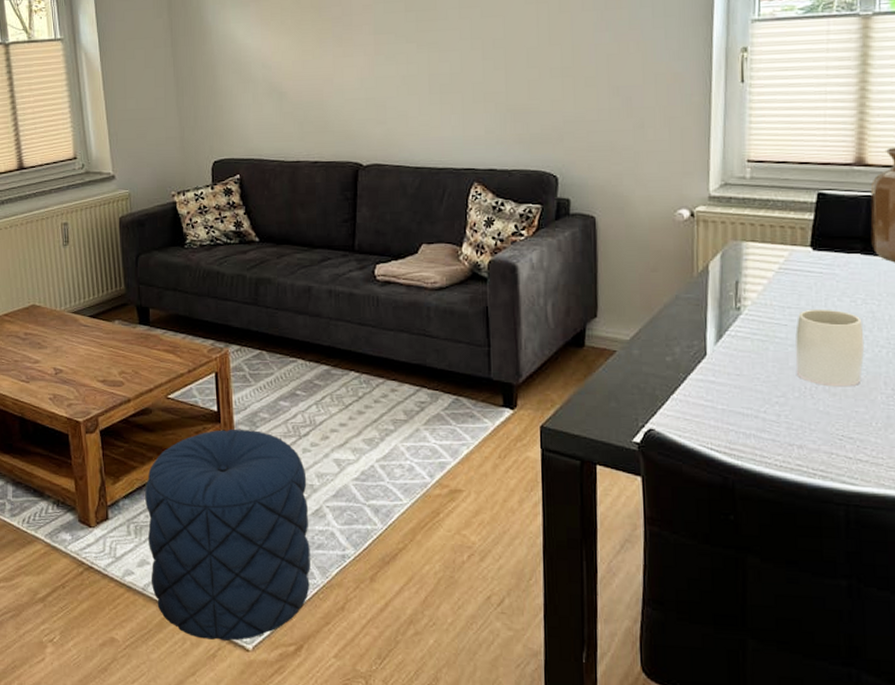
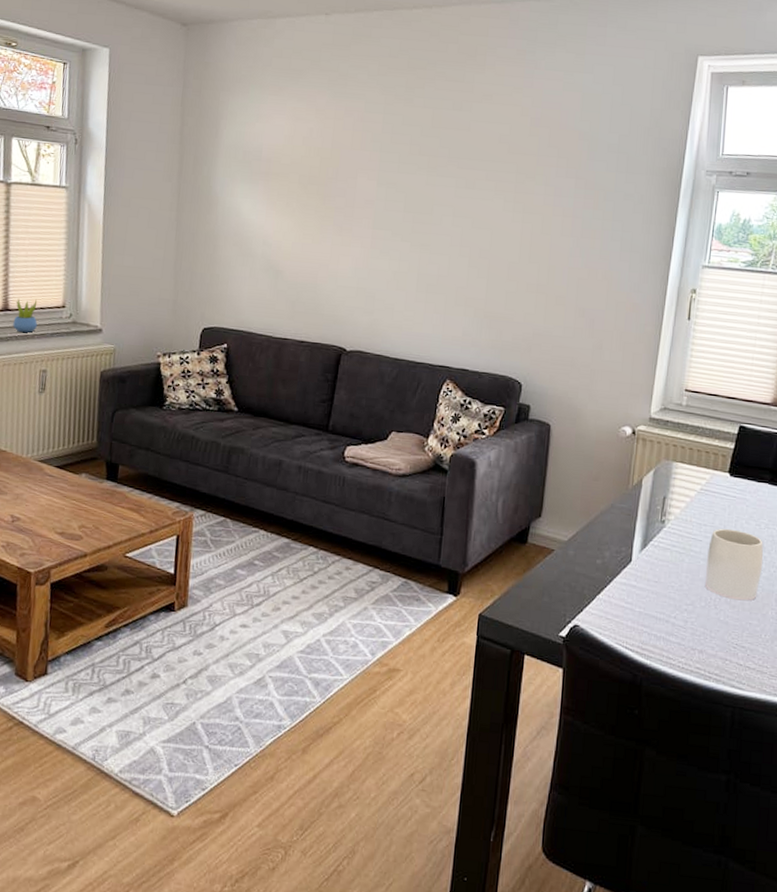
succulent plant: none [29,154,53,189] -> present [13,298,38,333]
pouf: present [145,428,311,641] -> none [83,592,254,805]

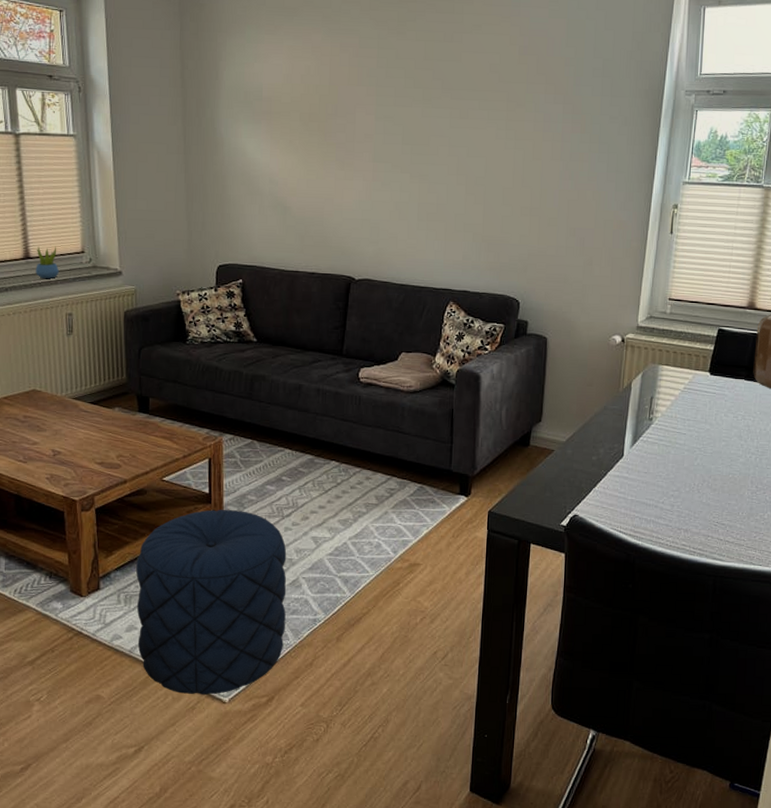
pouf: none [83,592,254,805] -> present [136,509,287,695]
mug: present [704,528,764,601] -> none [688,422,741,485]

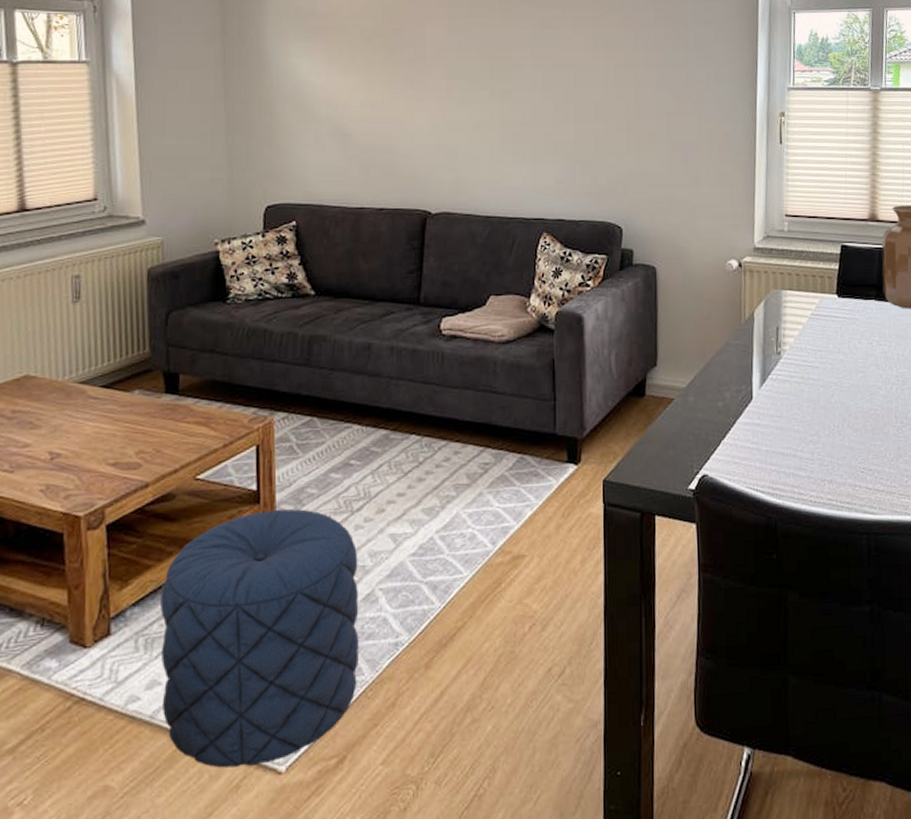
succulent plant: present [35,246,59,279] -> none [33,193,64,235]

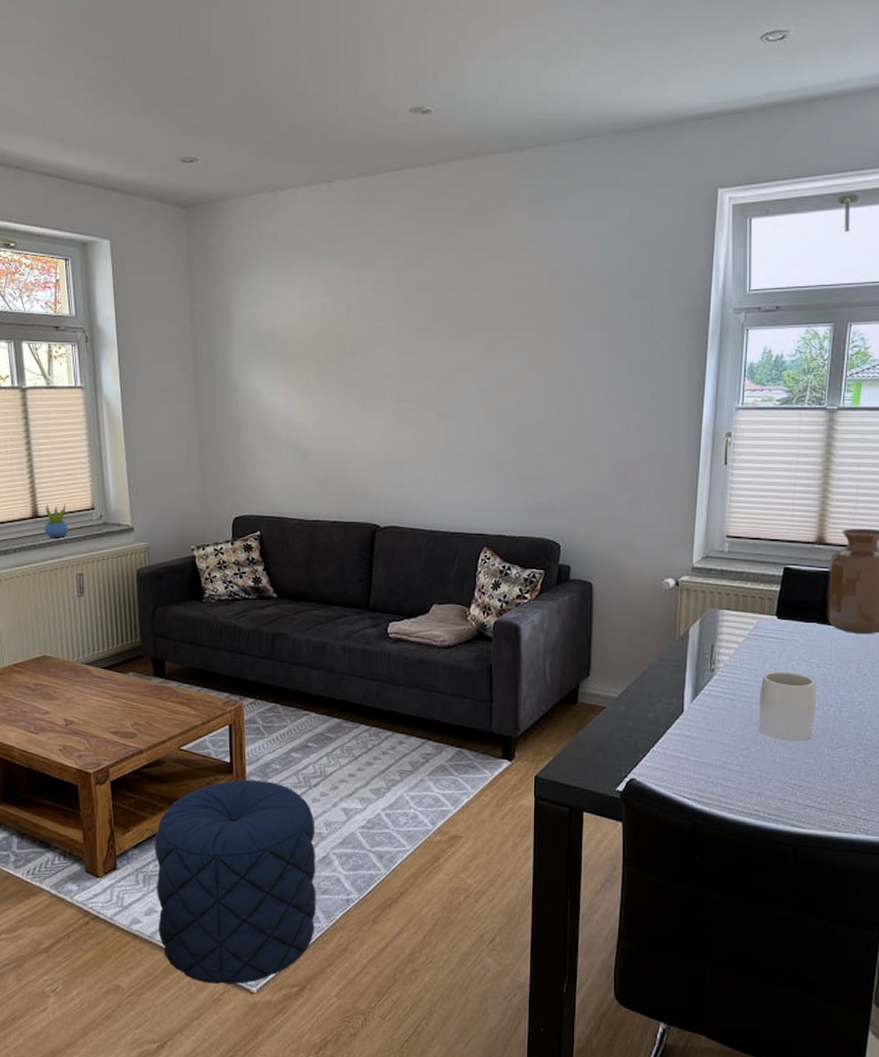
succulent plant: none [33,193,64,235] -> present [44,503,68,539]
mug: none [825,351,880,423] -> present [758,671,817,741]

